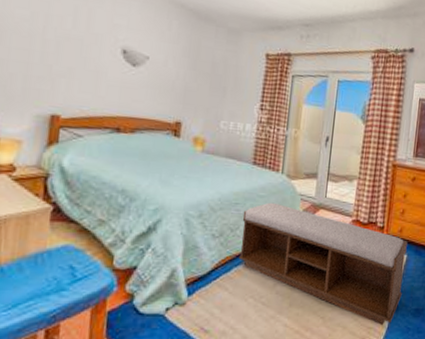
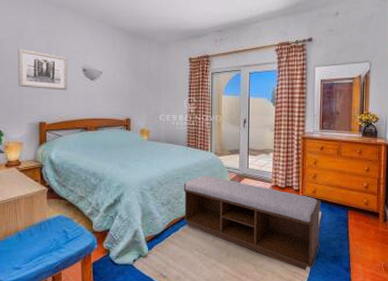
wall art: none [24,10,102,76] -> present [18,48,67,91]

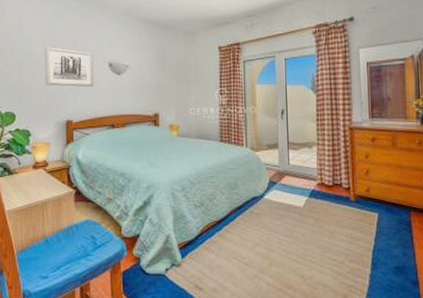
bench: present [183,175,321,271] -> none [217,173,379,284]

